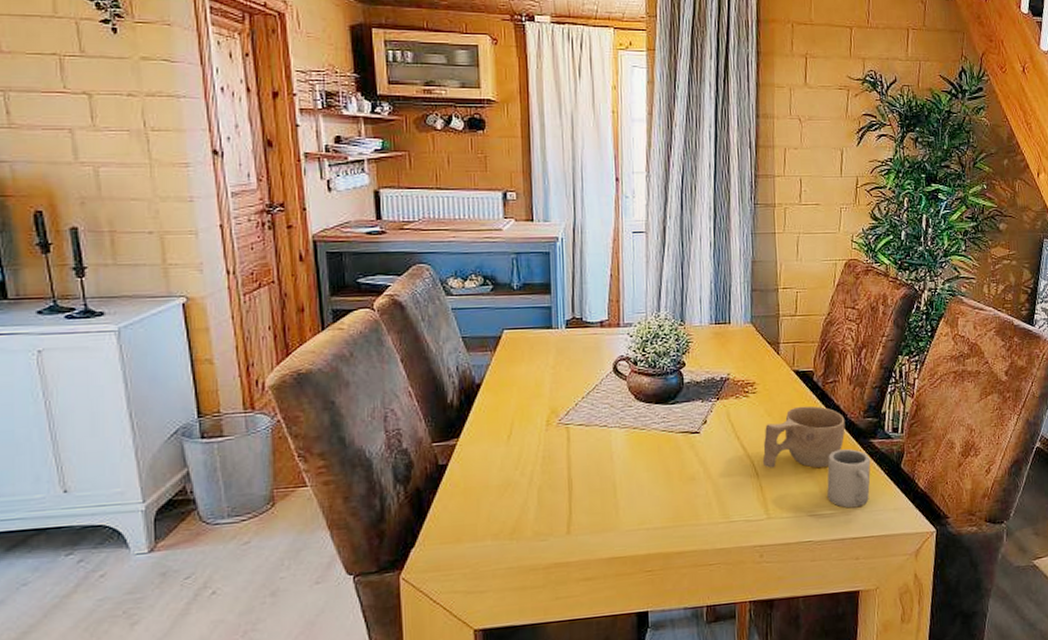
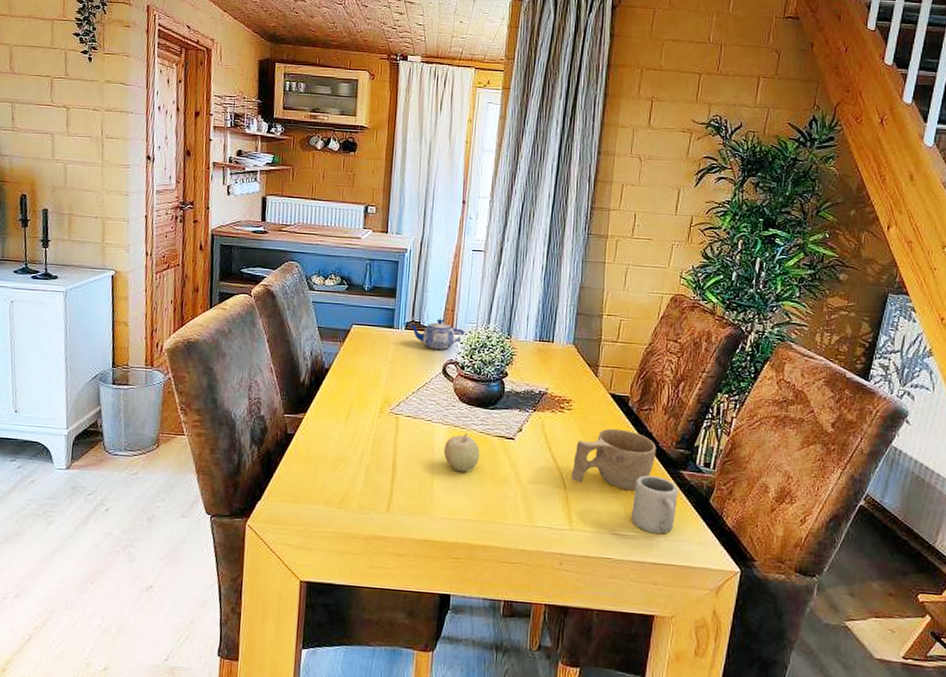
teapot: none [569,312,633,346] -> present [409,319,464,350]
fruit: none [624,434,664,477] -> present [443,433,480,472]

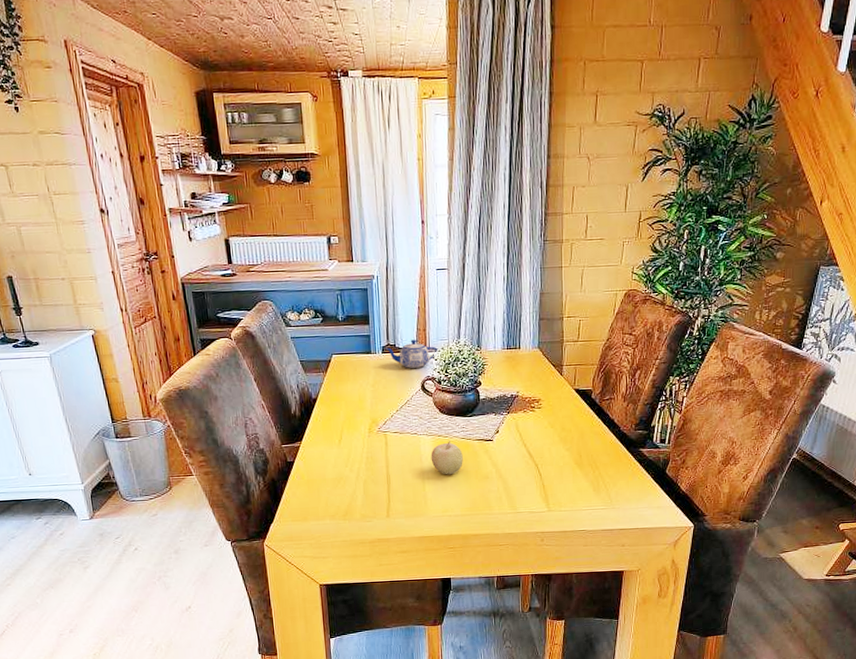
cup: present [571,428,656,490] -> none [545,419,618,471]
cup: present [631,475,679,535] -> none [600,456,639,505]

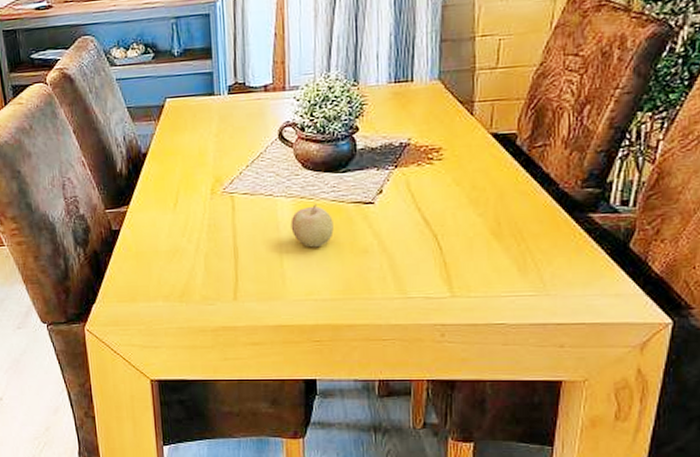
teapot: present [385,339,438,368] -> none [232,75,300,112]

